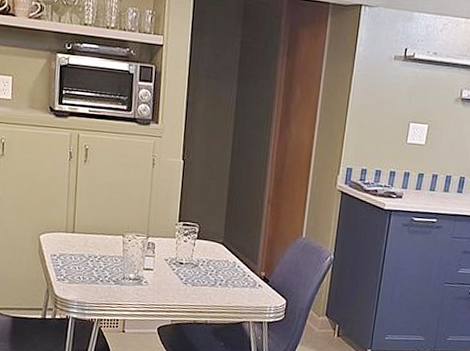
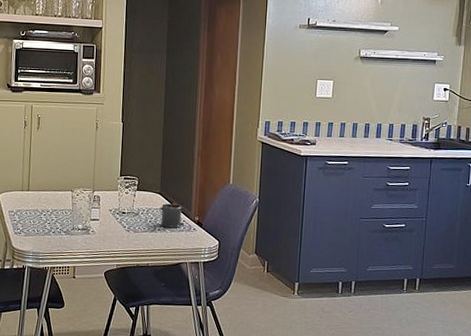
paint can: none [221,255,249,283] -> present [159,203,184,228]

